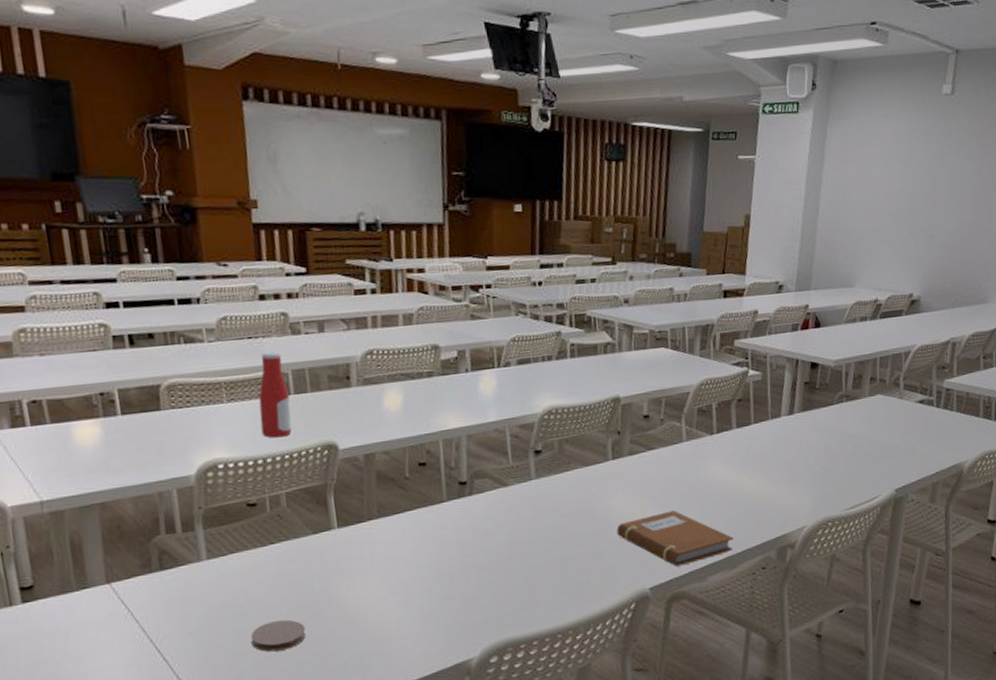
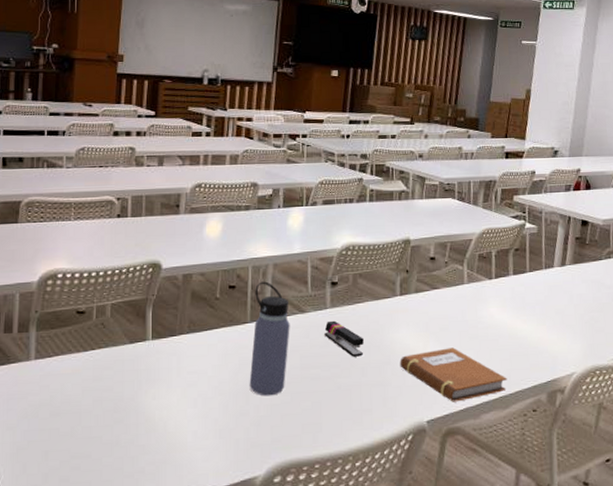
coaster: present [250,619,306,652] -> none [61,422,111,453]
bottle: present [258,351,292,438] -> none [99,179,126,254]
water bottle: none [448,455,493,577] -> present [249,281,290,396]
stapler: none [531,491,576,529] -> present [324,320,364,357]

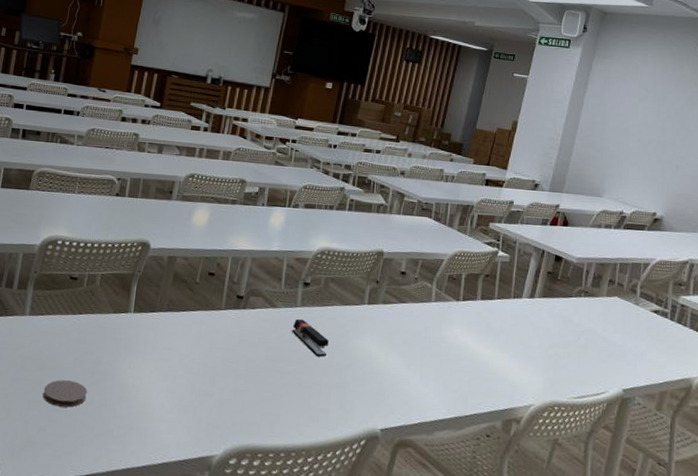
coaster: none [61,422,111,453] -> present [42,380,87,408]
water bottle: present [249,281,290,396] -> none [217,273,262,382]
notebook: present [400,347,507,402] -> none [360,361,464,416]

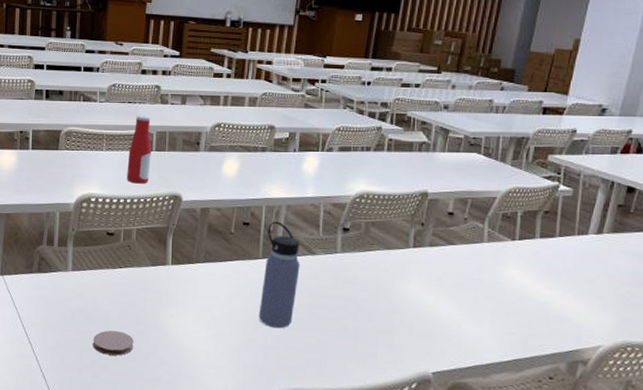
bottle: none [96,160,127,229] -> present [127,115,151,184]
water bottle: none [217,273,262,382] -> present [258,221,300,329]
stapler: present [292,318,329,357] -> none [333,265,373,303]

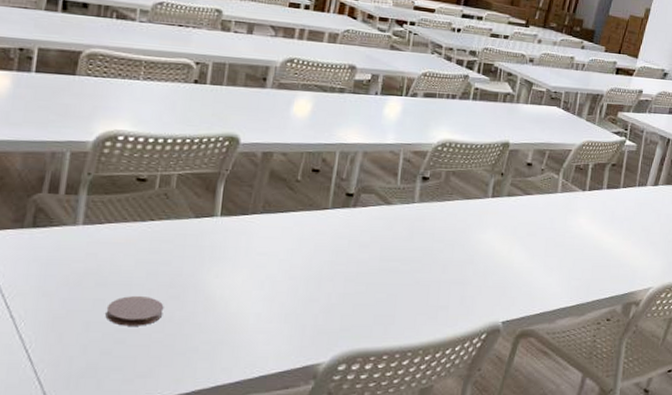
bottle: present [127,115,151,184] -> none [169,41,207,122]
water bottle: present [258,221,300,329] -> none [323,168,375,285]

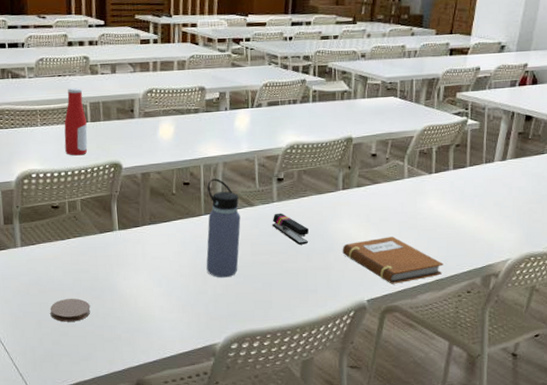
bottle: none [169,41,207,122] -> present [64,87,88,156]
water bottle: none [323,168,375,285] -> present [206,178,241,278]
stapler: none [409,215,449,254] -> present [272,213,309,245]
notebook: none [482,253,587,306] -> present [342,236,444,284]

